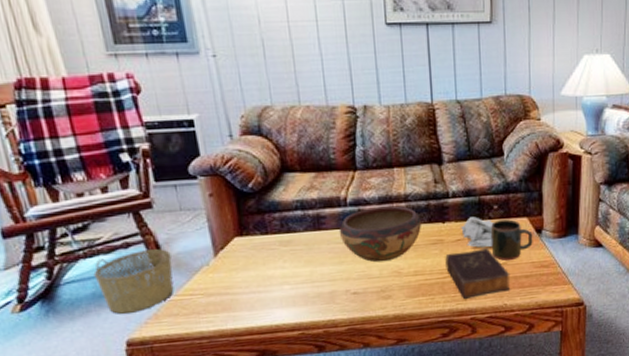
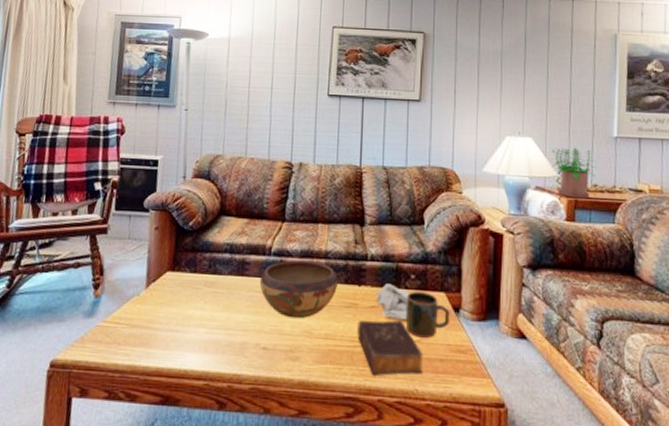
basket: present [93,249,174,314] -> none [43,272,111,333]

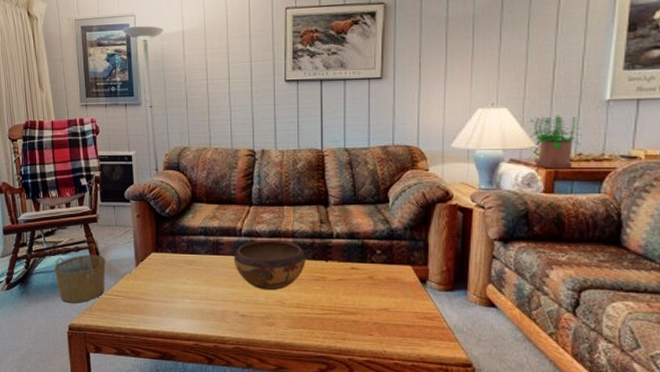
basket: none [43,272,111,333] -> present [54,255,106,303]
book: present [357,319,424,375] -> none [326,291,391,338]
tissue: present [376,284,410,320] -> none [343,259,376,291]
mug: present [405,291,450,338] -> none [372,265,417,307]

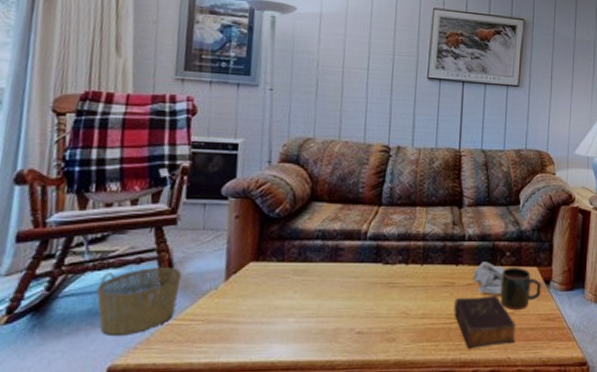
decorative bowl: present [233,240,305,291] -> none [354,244,435,301]
book: none [326,291,391,338] -> present [454,295,517,348]
tissue: none [343,259,376,291] -> present [473,262,505,295]
mug: none [372,265,417,307] -> present [500,268,541,310]

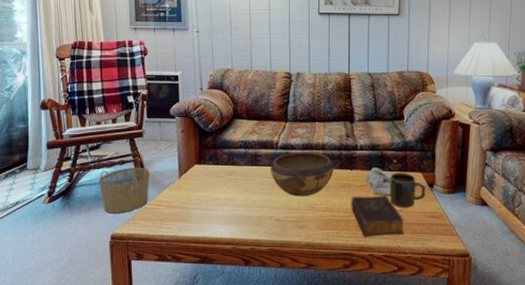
decorative bowl: none [354,244,435,301] -> present [270,152,333,197]

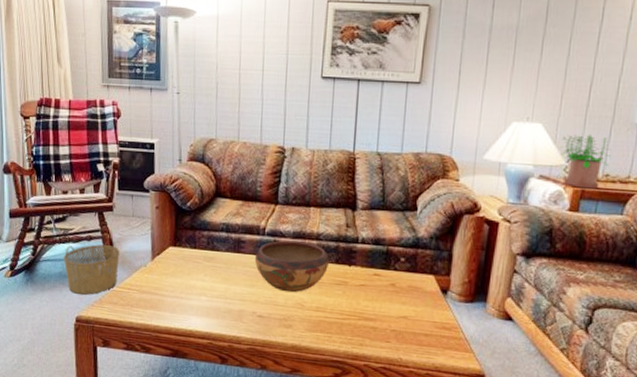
book: present [351,195,405,237] -> none [346,296,410,345]
tissue: present [365,167,393,195] -> none [366,265,399,298]
mug: present [389,173,426,208] -> none [393,273,438,315]

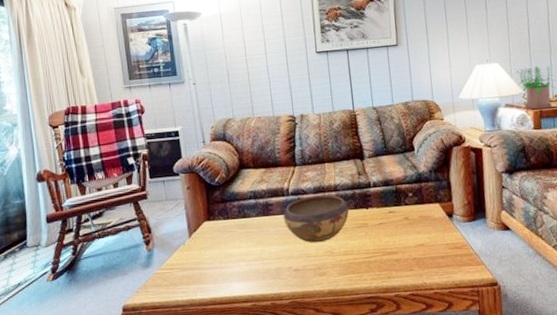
basket: present [63,244,120,295] -> none [104,231,159,284]

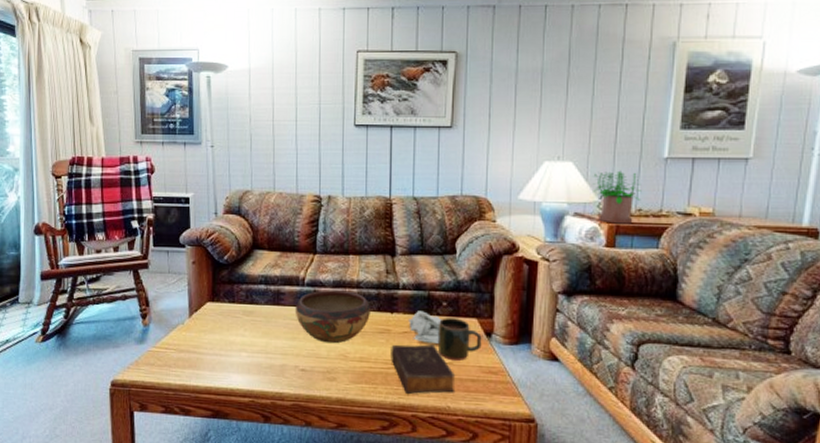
book: none [370,231,428,277] -> present [391,344,456,394]
tissue: none [382,203,410,231] -> present [409,311,442,344]
mug: none [407,205,446,242] -> present [437,318,482,361]

